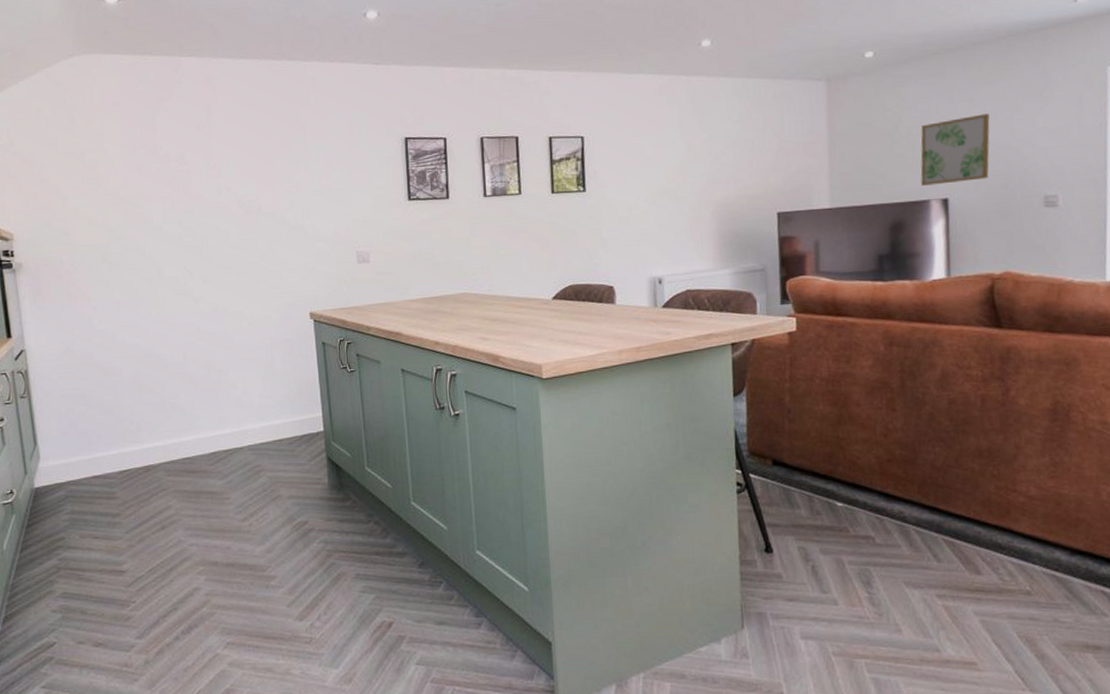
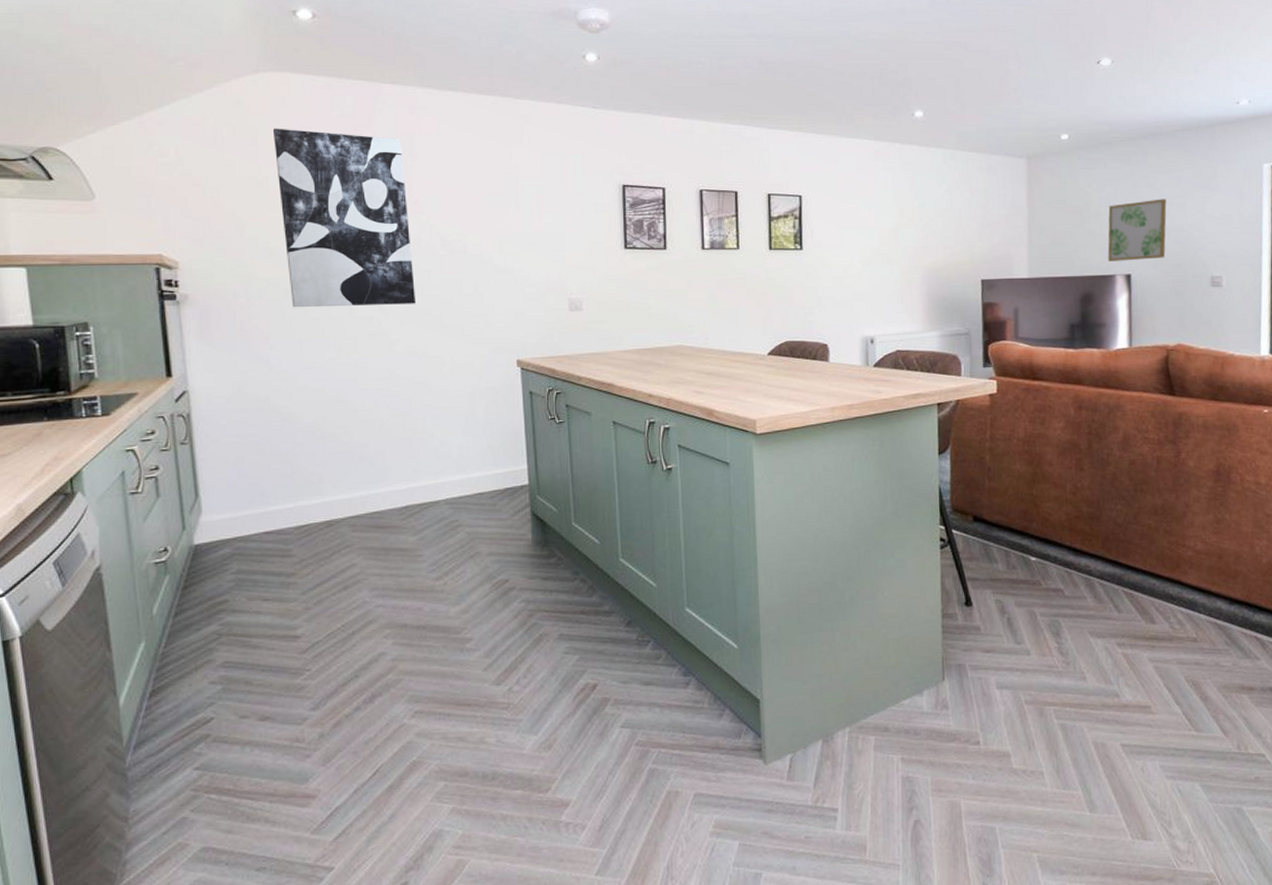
wall art: none [87,106,217,271] -> present [272,128,417,308]

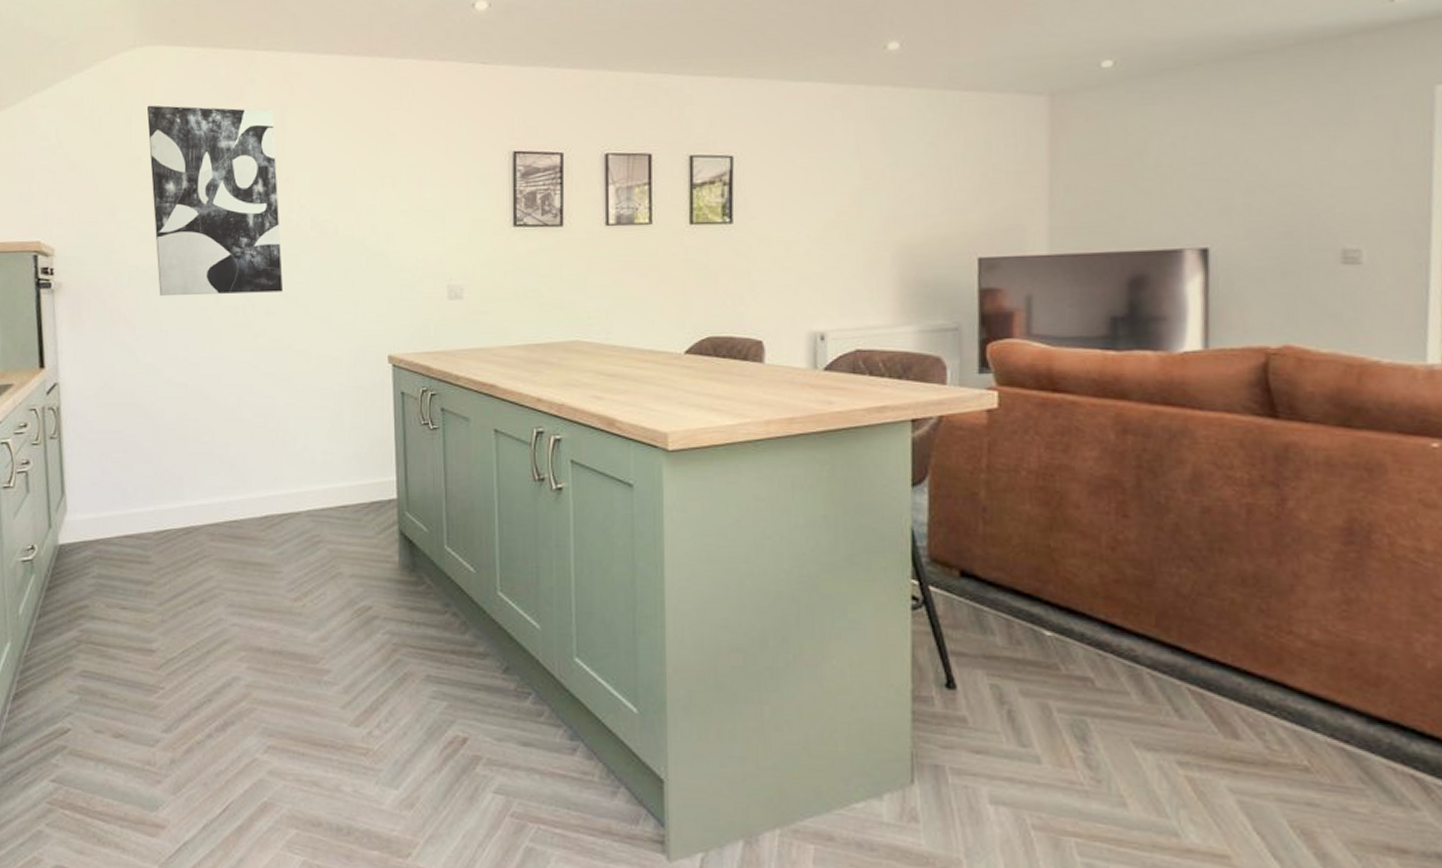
wall art: present [1107,198,1167,262] -> none [1172,141,1269,231]

